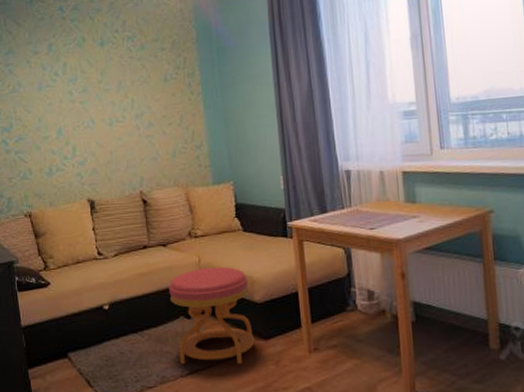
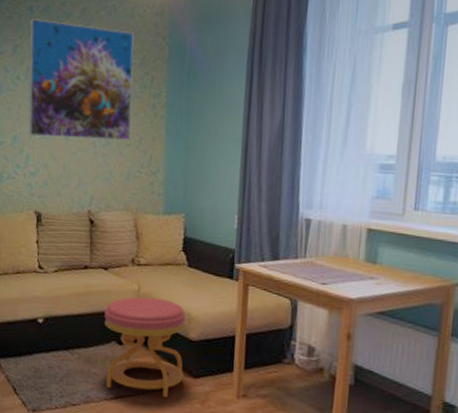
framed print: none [61,17,172,128] -> present [28,19,134,140]

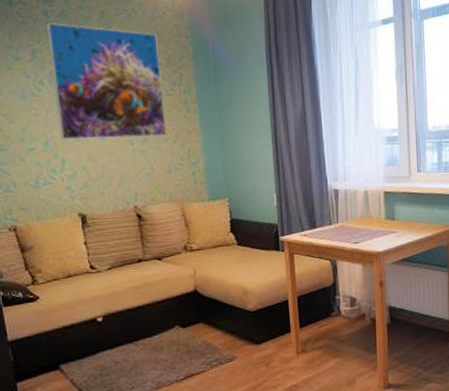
stool: present [104,297,186,399] -> none [164,278,248,370]

